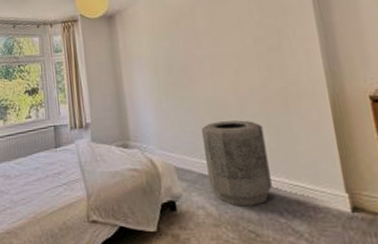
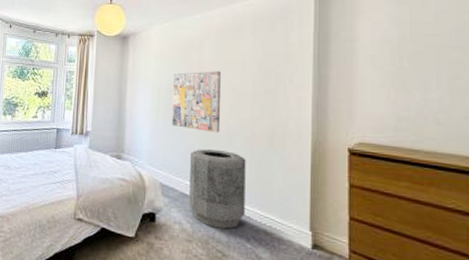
wall art: none [169,36,229,103] -> present [172,71,222,133]

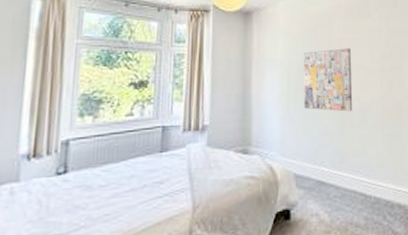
trash can: present [189,148,246,229] -> none [325,129,380,212]

